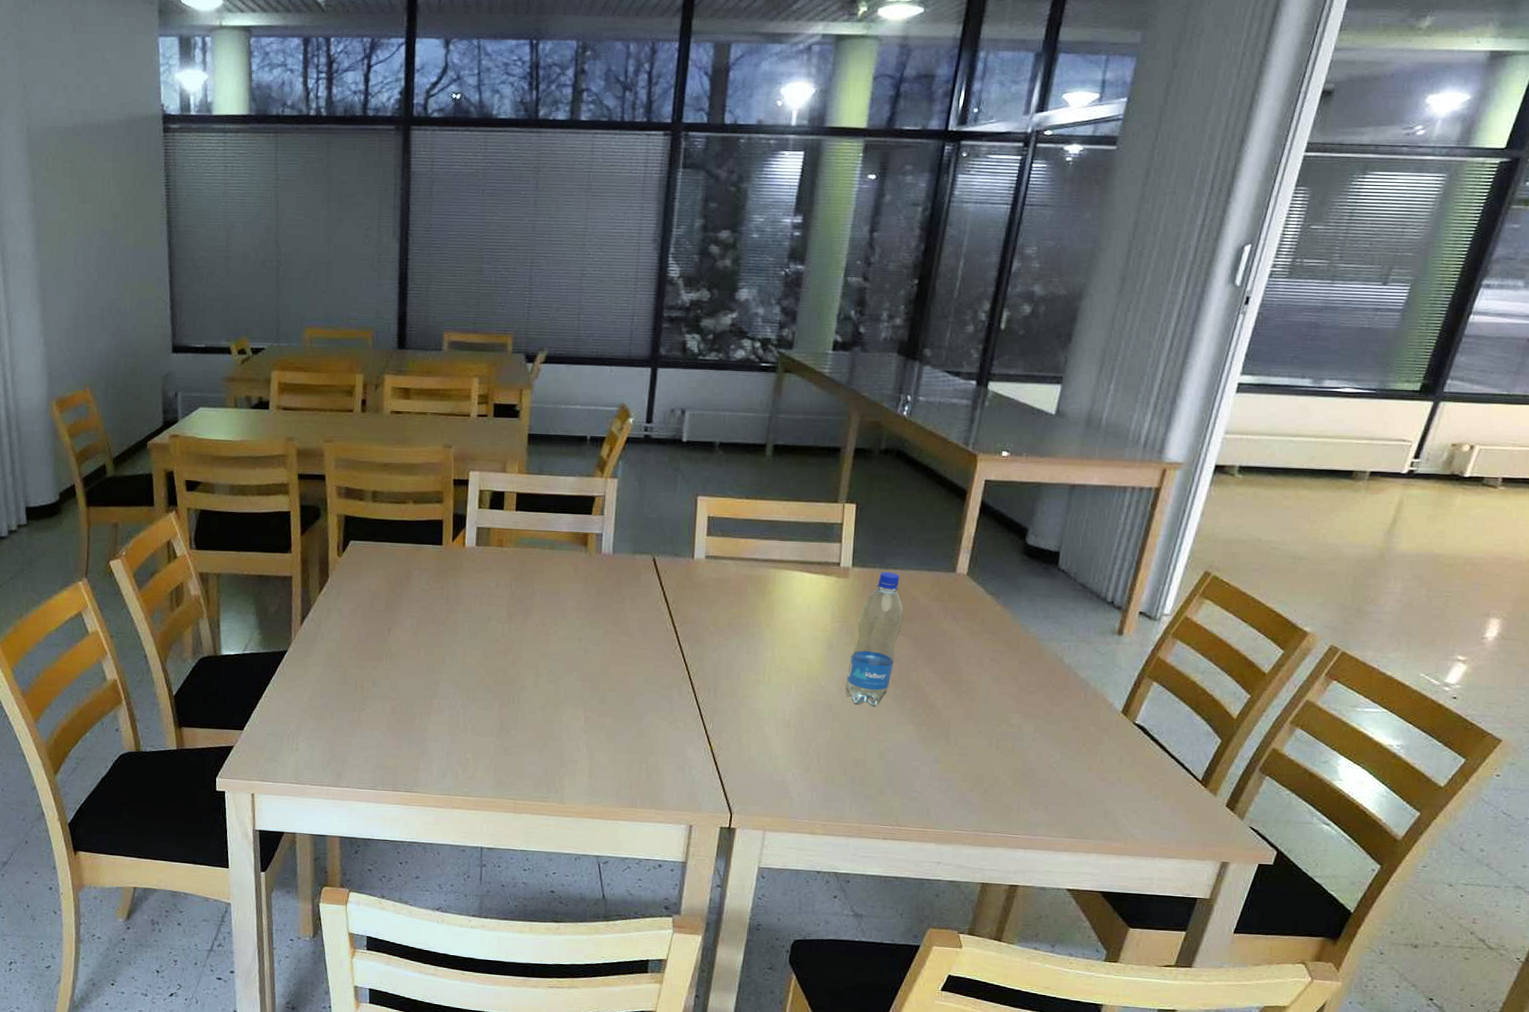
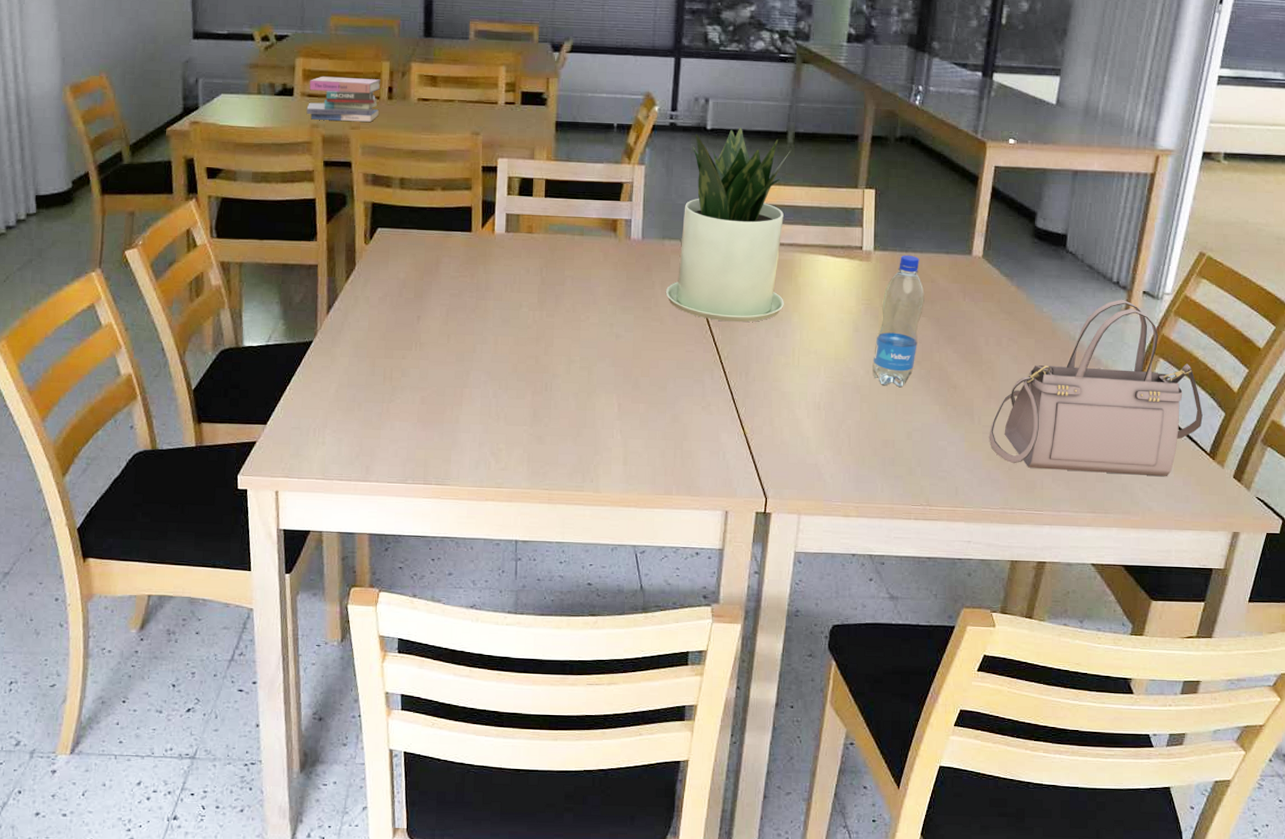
books: none [281,389,354,435] -> present [306,76,381,122]
planter: none [635,440,768,639] -> present [665,127,790,323]
handbag: none [964,619,1197,804] -> present [989,299,1203,477]

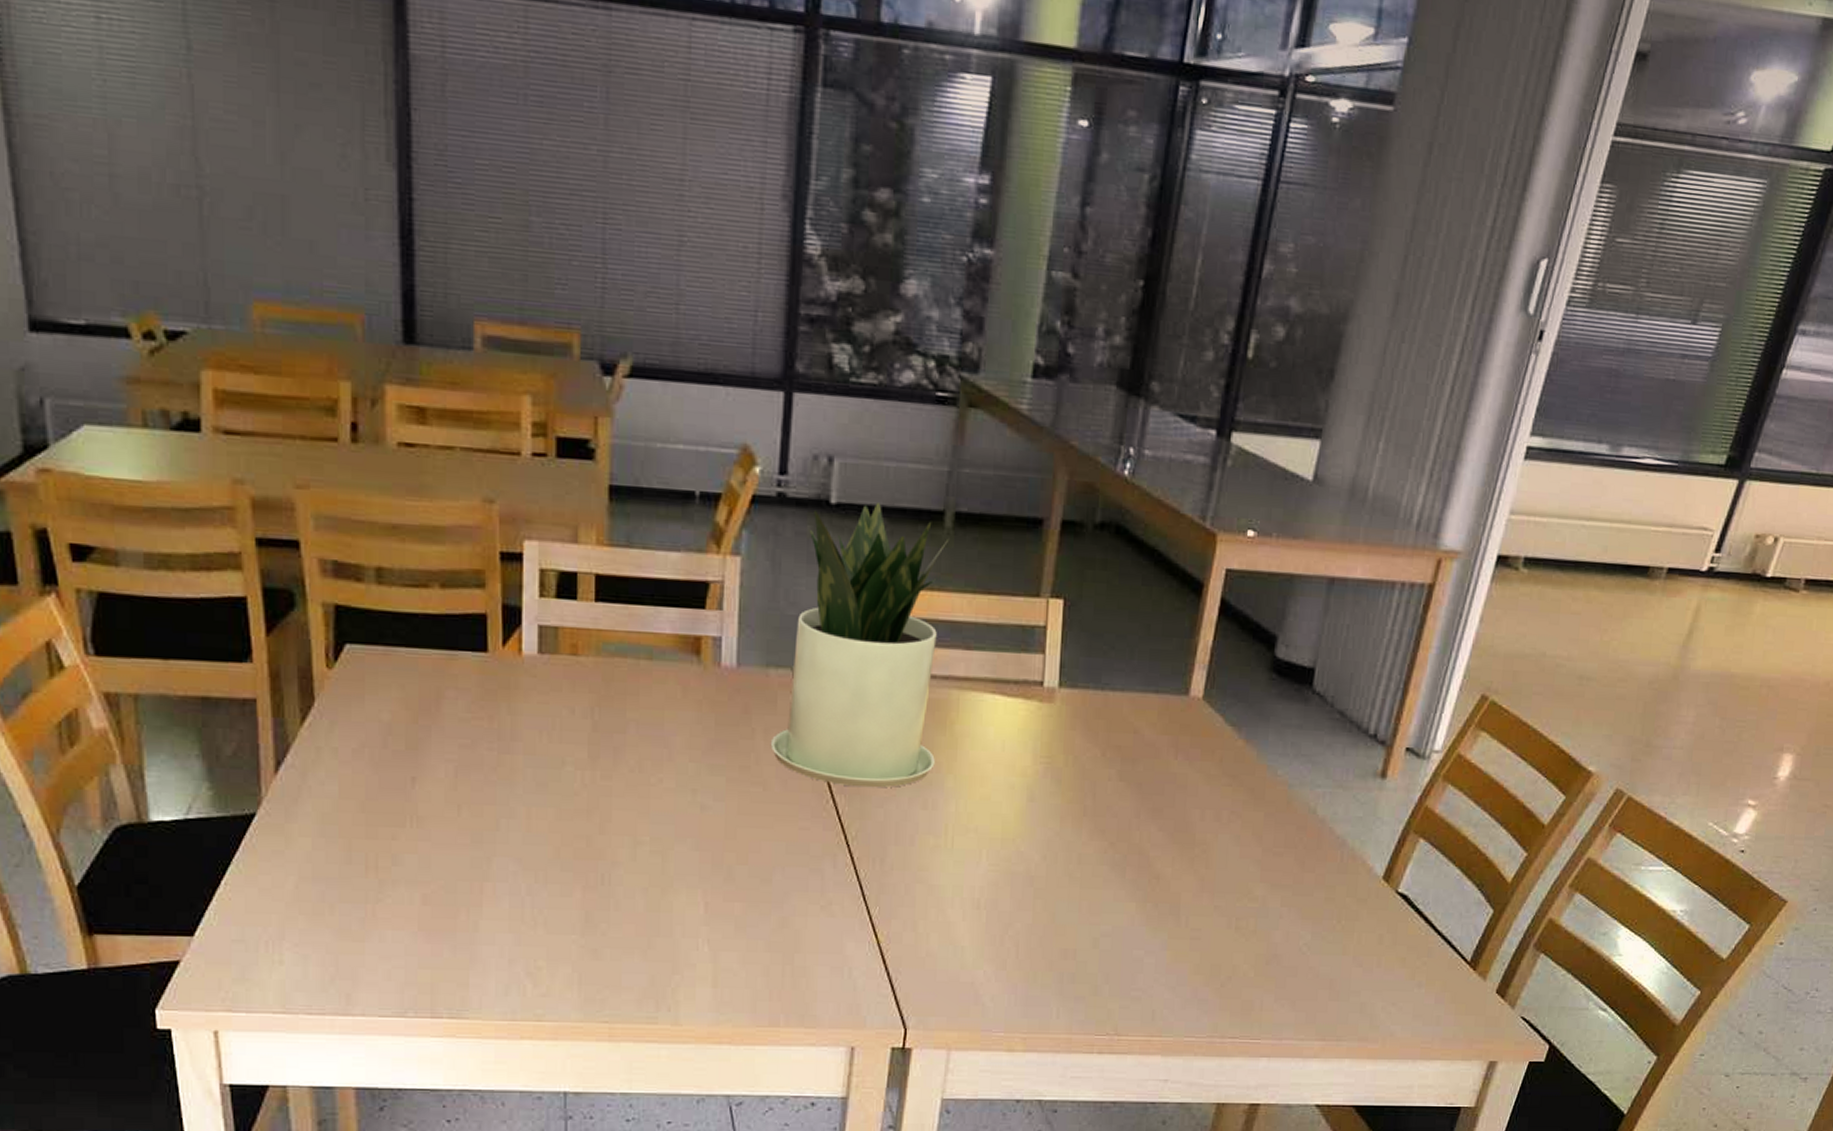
books: present [306,76,381,122] -> none [223,401,339,478]
bottle: present [872,255,925,388] -> none [1051,694,1124,879]
handbag: present [989,299,1203,477] -> none [1198,758,1467,993]

